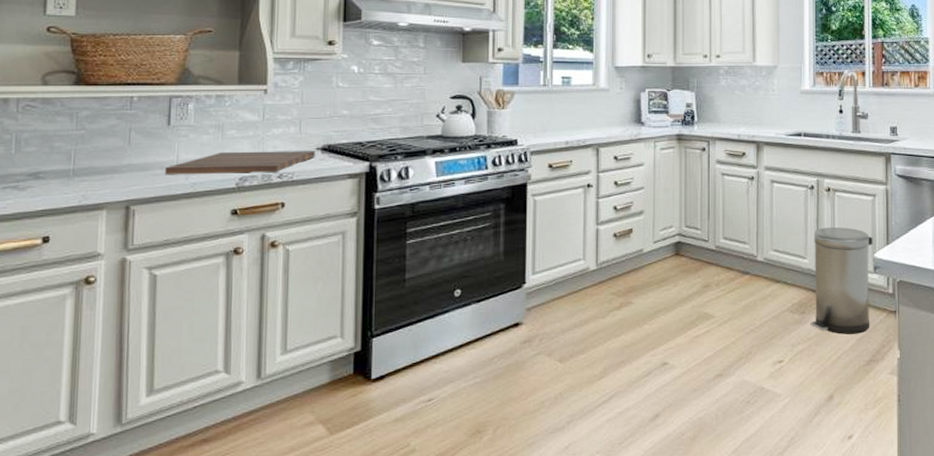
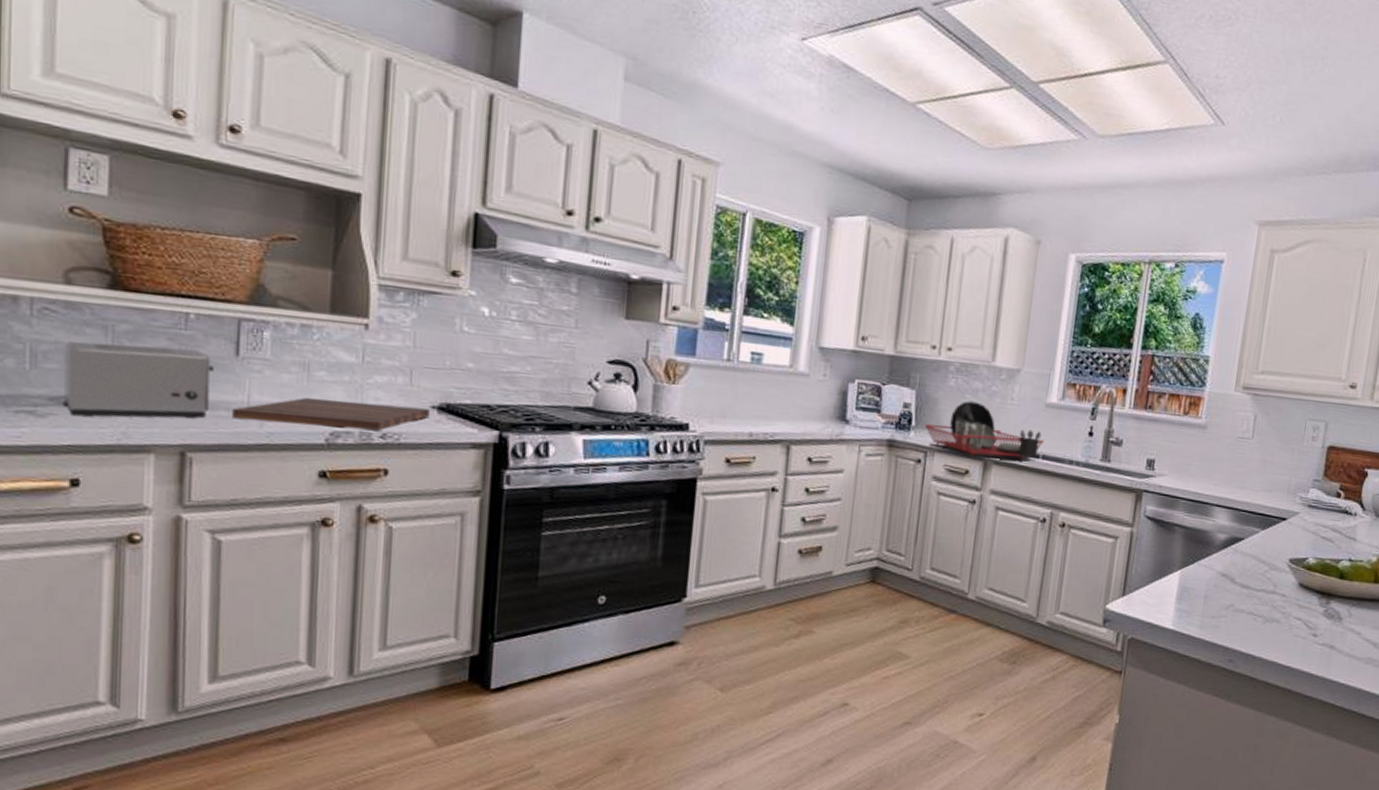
toaster: none [38,125,151,187] -> present [63,341,214,420]
dish rack: none [705,96,803,143] -> present [924,401,1044,462]
pedal bin: present [810,227,873,334] -> none [1021,568,1107,693]

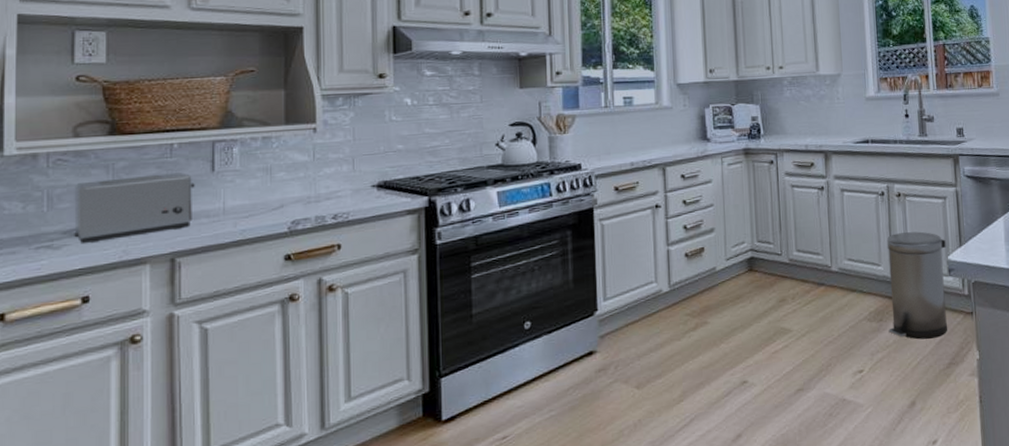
cutting board: present [232,397,430,432] -> none [211,188,371,224]
dish rack: present [924,401,1044,462] -> none [771,106,870,153]
pedal bin: none [1021,568,1107,693] -> present [886,231,947,340]

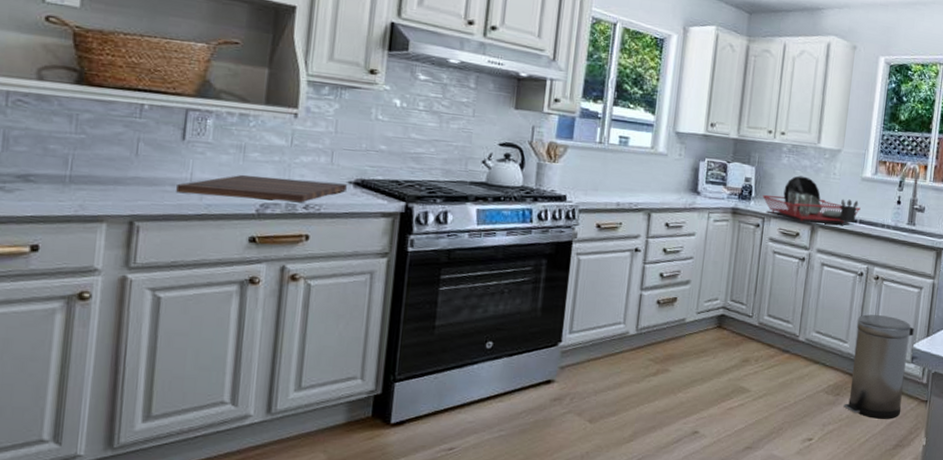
toaster: present [74,172,195,245] -> none [28,128,163,194]
cutting board: none [211,188,371,224] -> present [176,174,347,203]
dish rack: none [771,106,870,153] -> present [762,175,861,226]

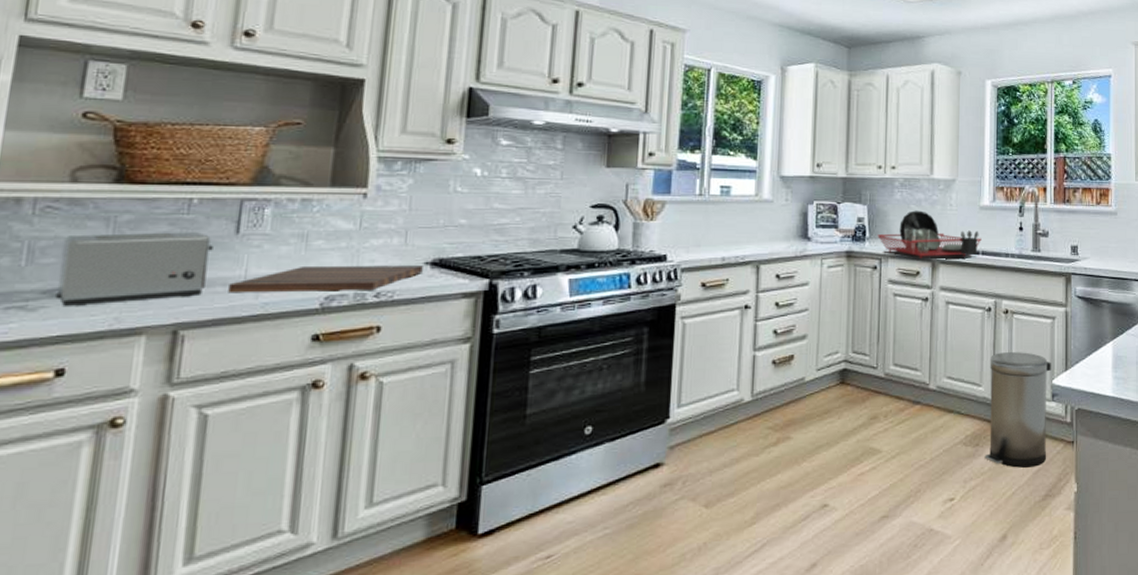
toaster: none [28,128,163,194] -> present [55,232,214,308]

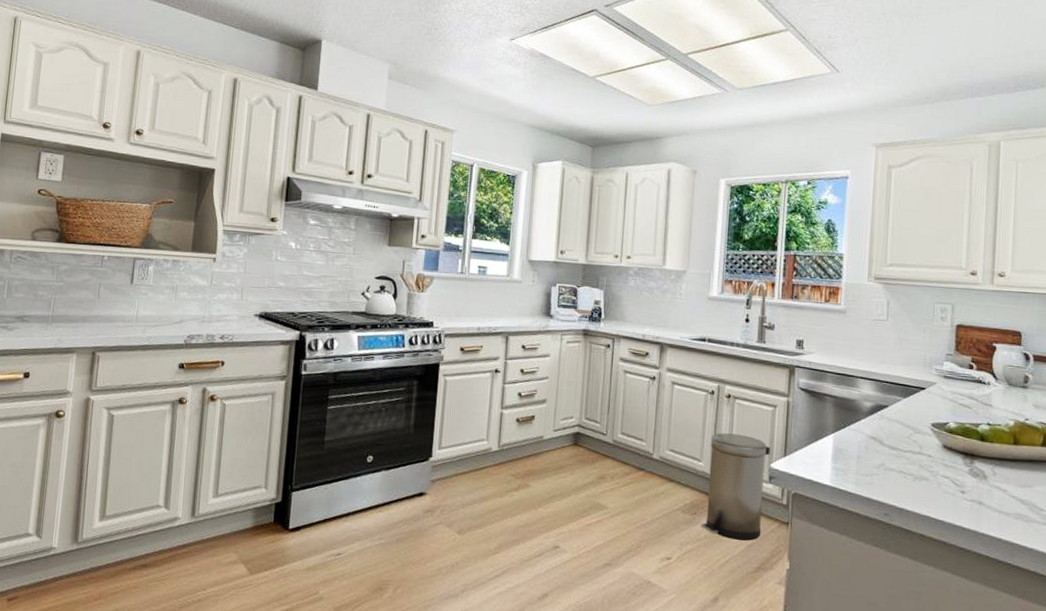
toaster: present [55,232,214,308] -> none [24,278,117,330]
cutting board: present [228,265,423,293] -> none [126,311,253,334]
dish rack: present [877,210,982,261] -> none [611,297,709,345]

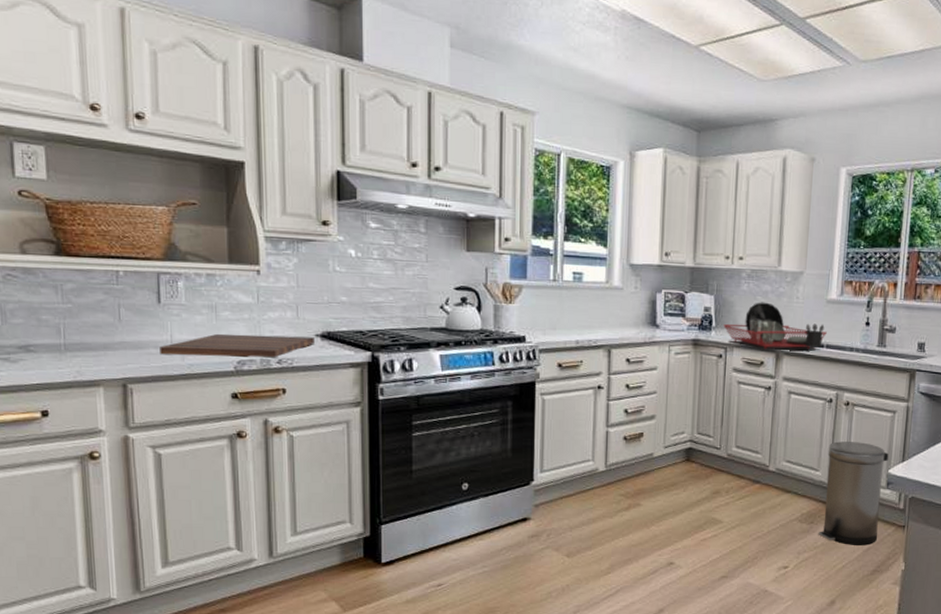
cutting board: none [126,311,253,334] -> present [160,333,314,358]
dish rack: none [611,297,709,345] -> present [723,302,827,352]

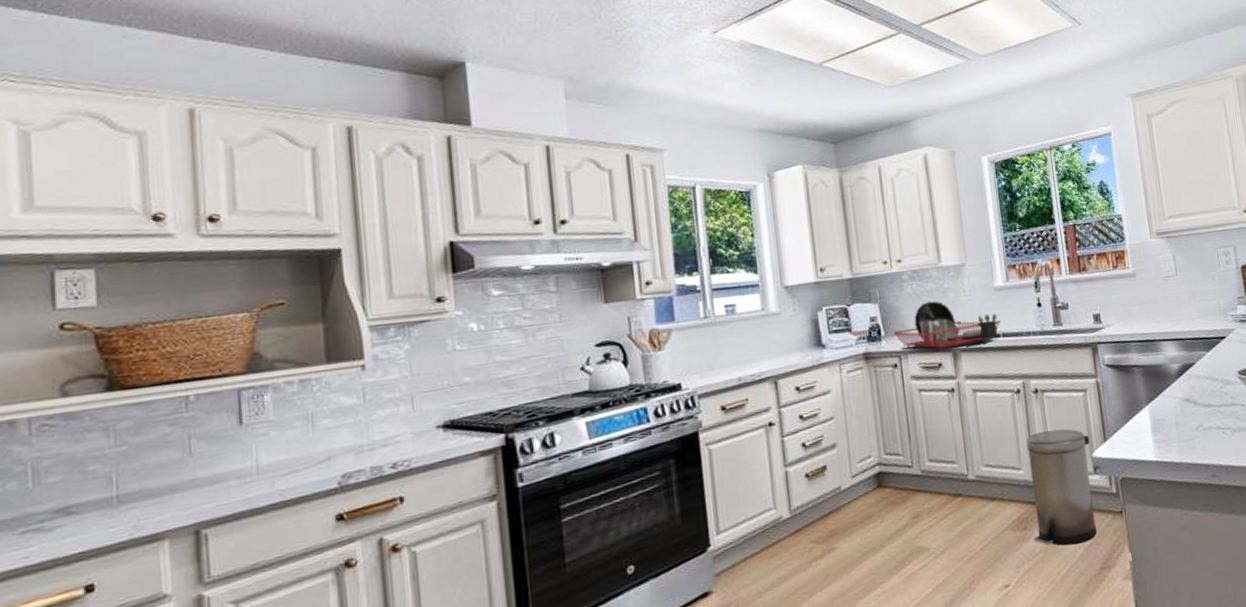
cutting board: present [160,333,314,358] -> none [242,430,436,486]

